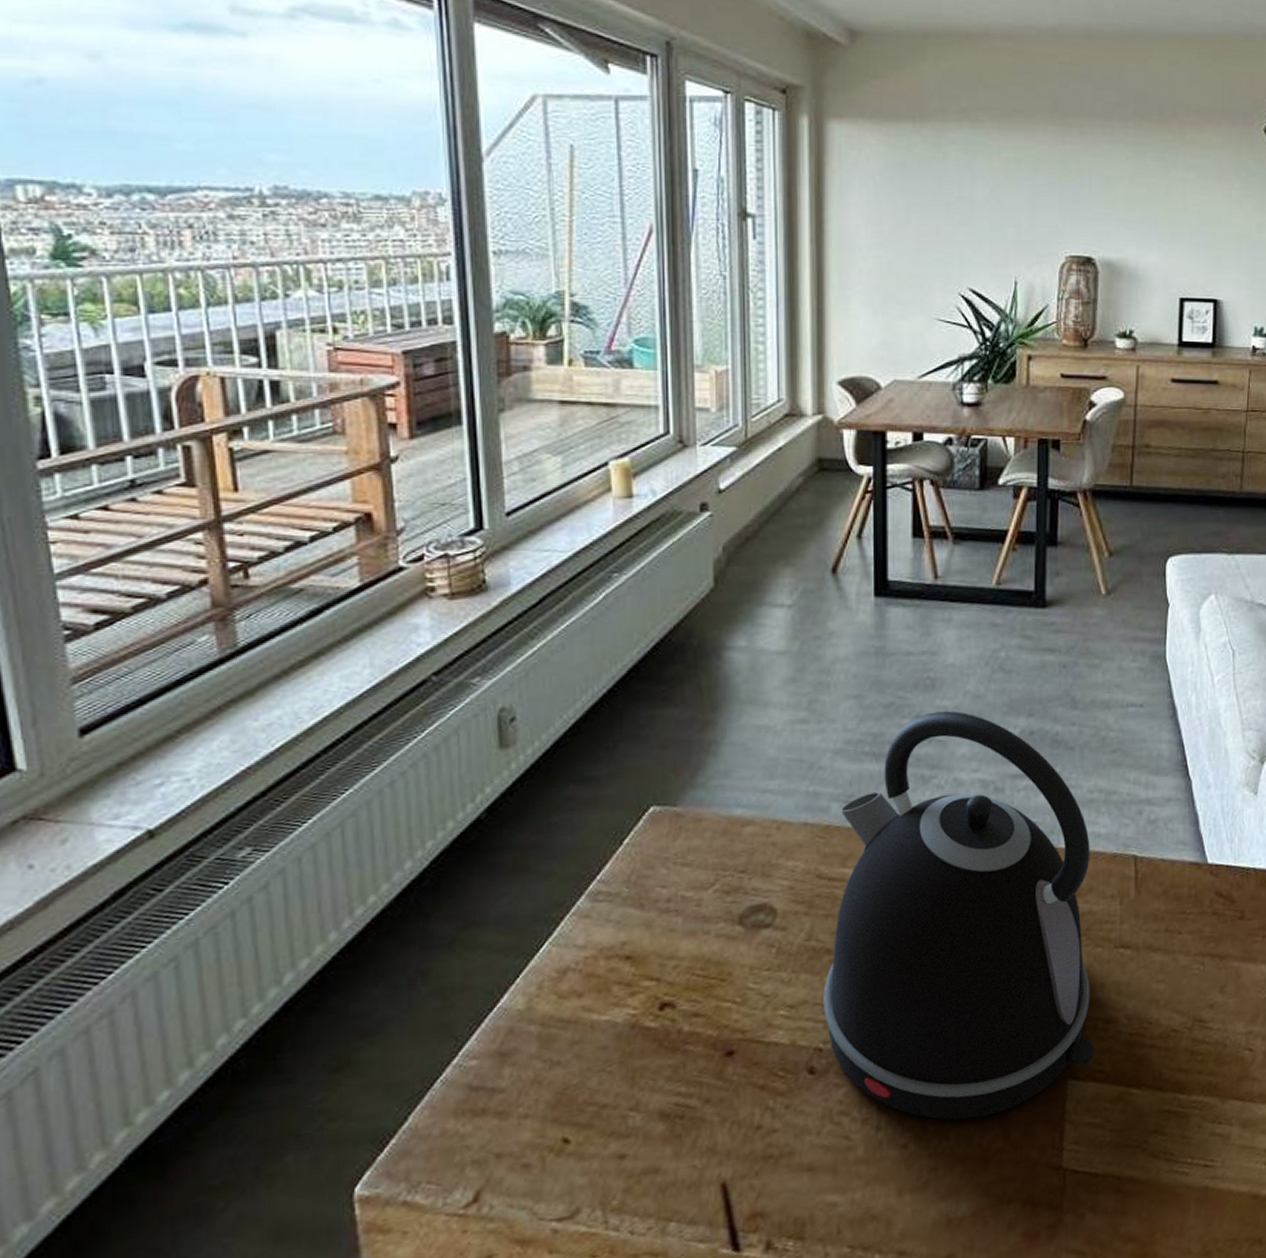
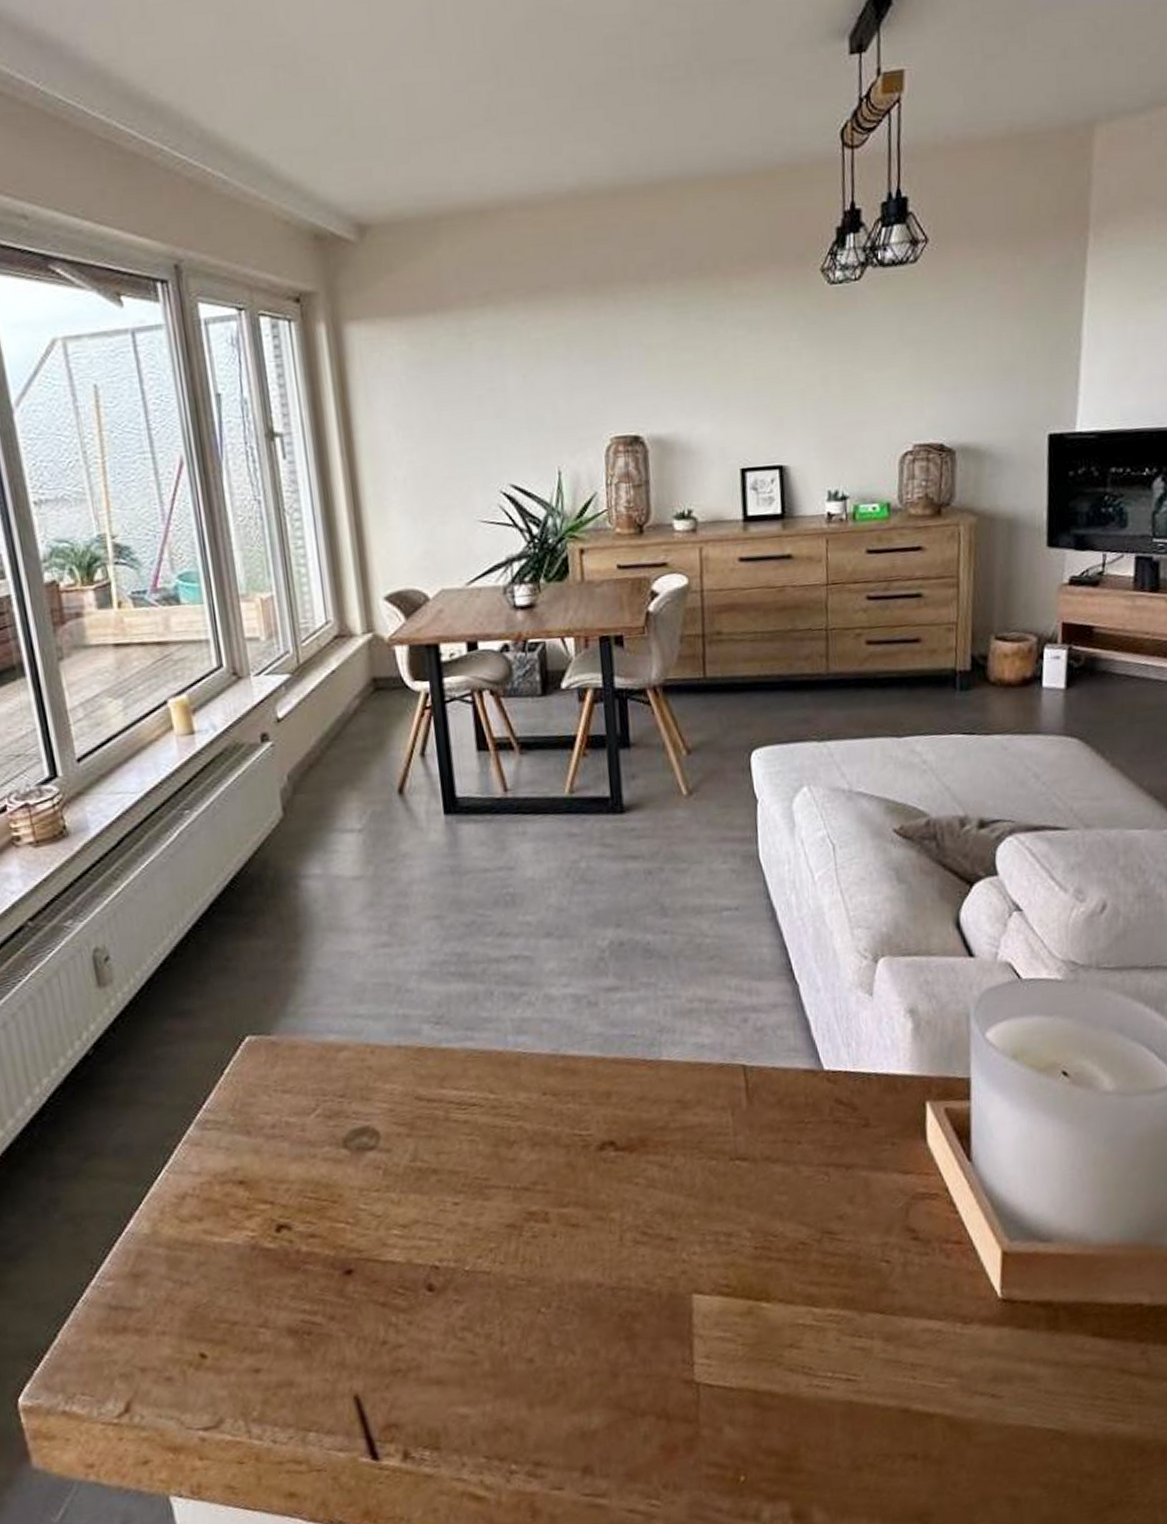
kettle: present [823,710,1096,1120] -> none [432,926,720,1335]

